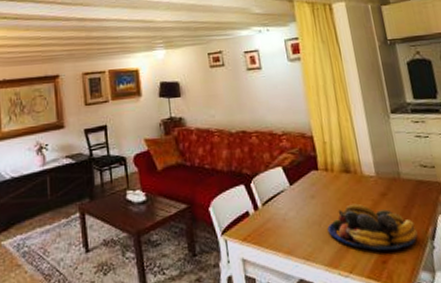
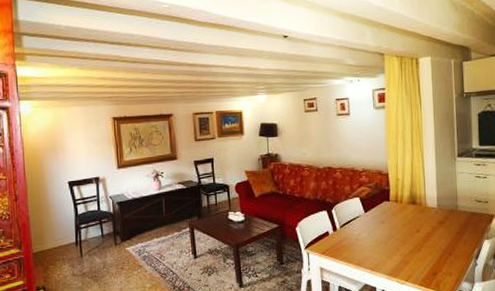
fruit bowl: present [327,203,418,251] -> none [392,229,465,266]

